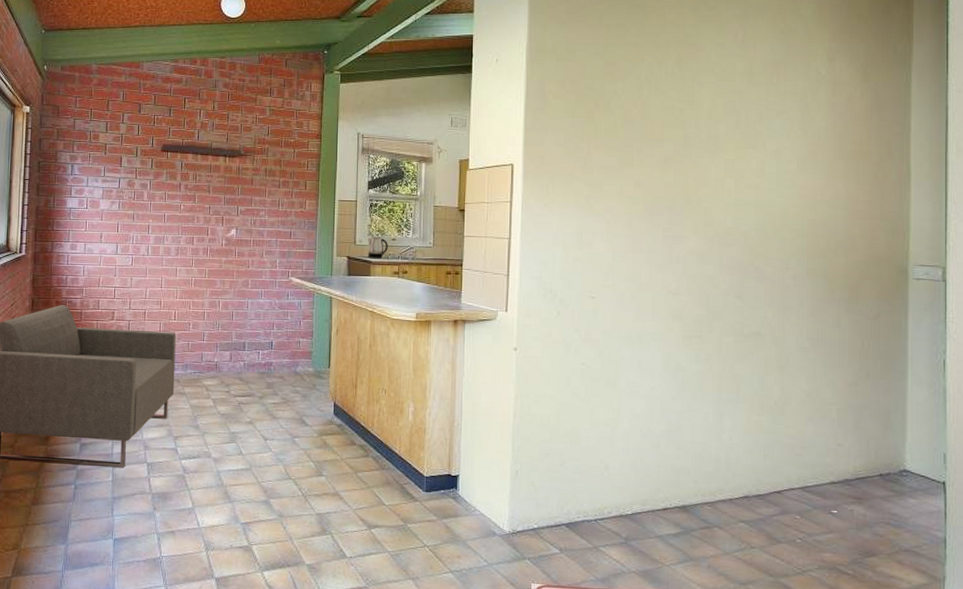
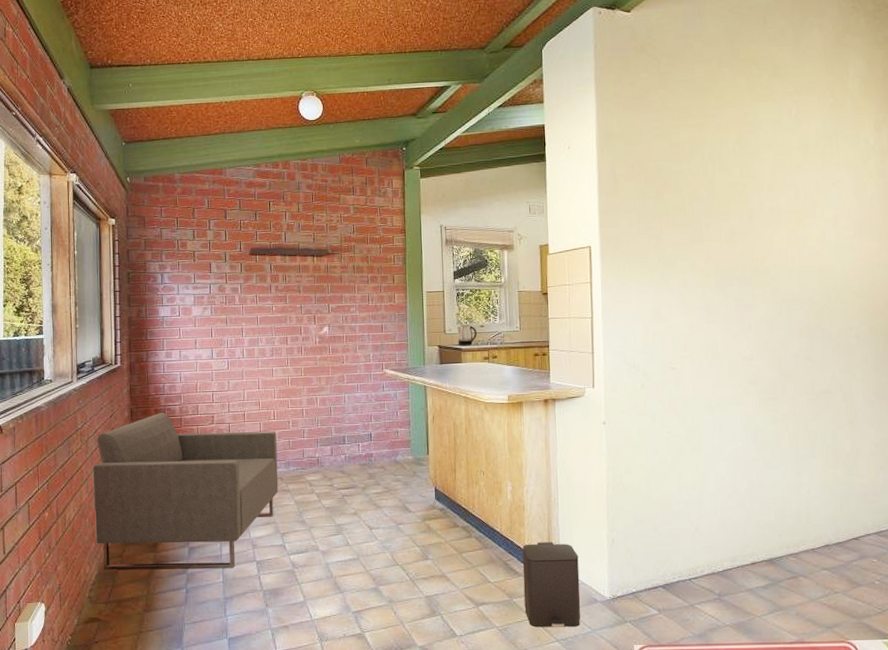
pedal bin: none [419,468,479,559] -> present [522,542,581,627]

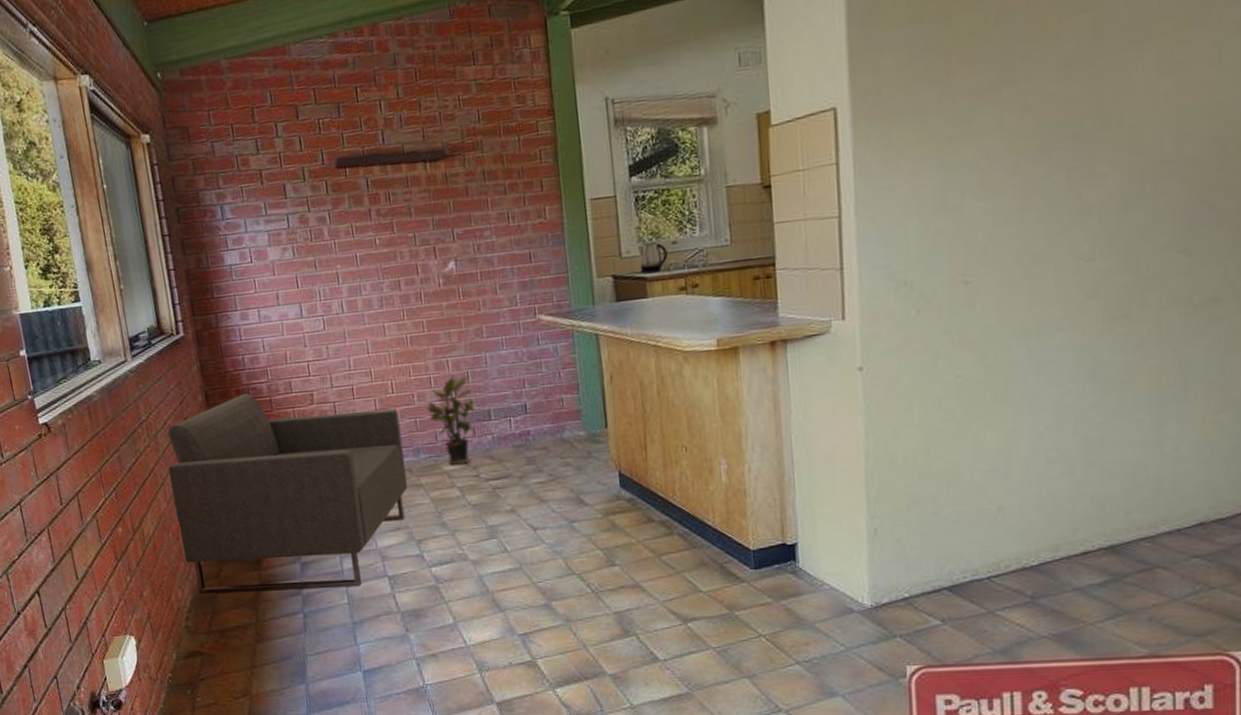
potted plant: none [298,408,334,476] -> present [426,374,475,465]
pedal bin: present [522,542,581,627] -> none [745,536,830,647]

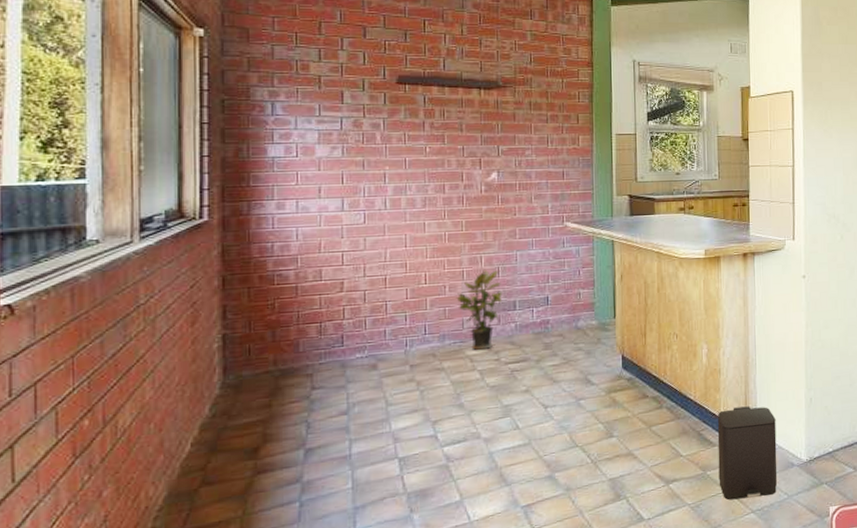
armchair: present [167,394,408,594] -> none [162,280,430,490]
kettle: present [638,241,668,273] -> none [650,171,672,195]
pedal bin: none [745,536,830,647] -> present [717,406,777,500]

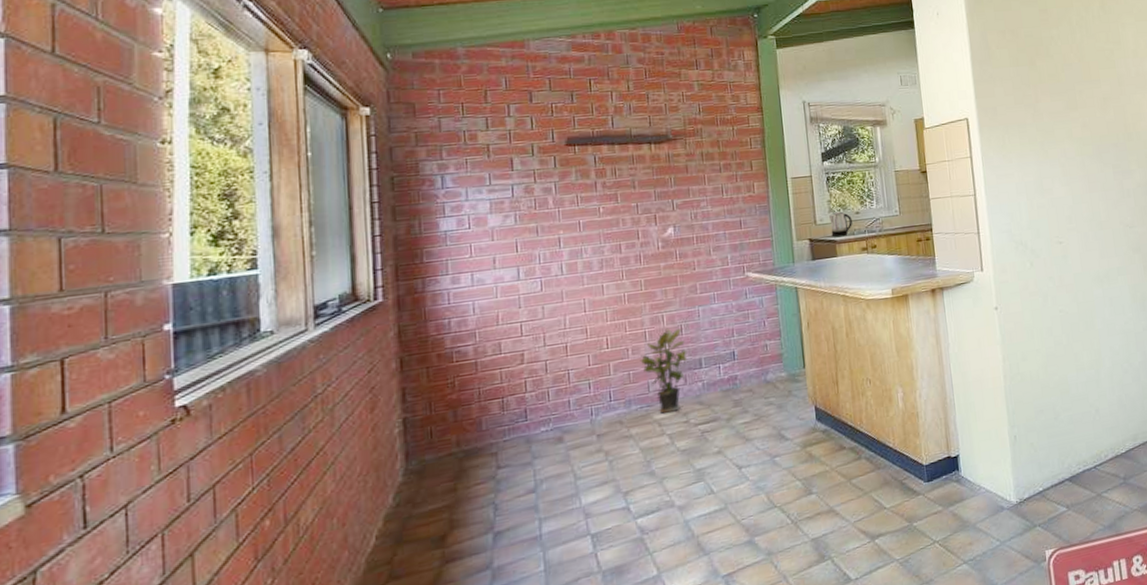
kettle: none [650,171,672,195] -> present [829,211,852,237]
pedal bin: present [717,406,777,500] -> none [919,448,988,552]

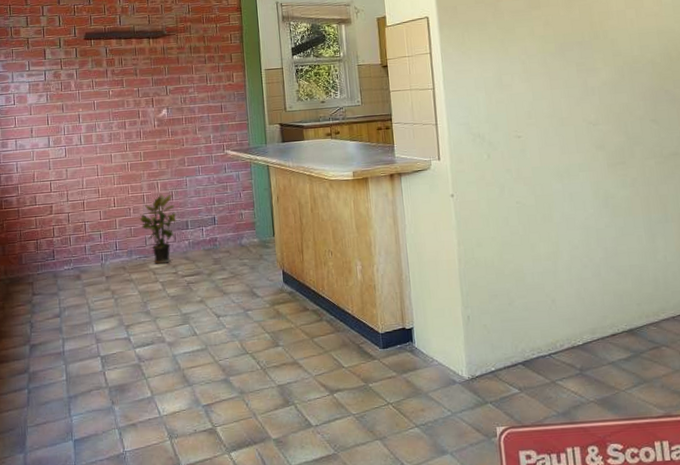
kettle: present [829,211,852,237] -> none [298,100,318,123]

